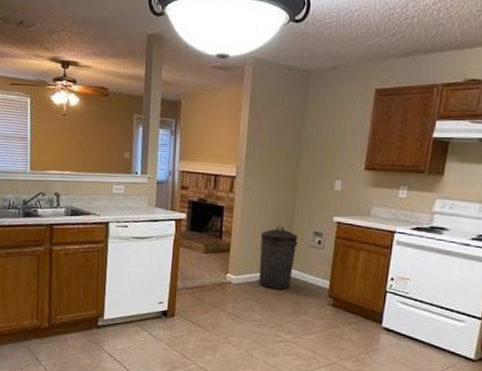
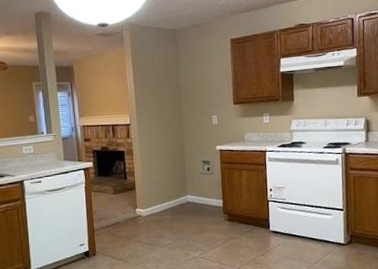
trash can: present [259,226,298,290] -> none [159,160,191,215]

